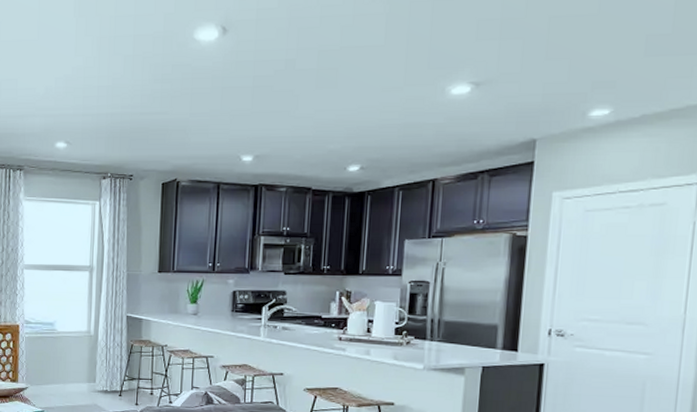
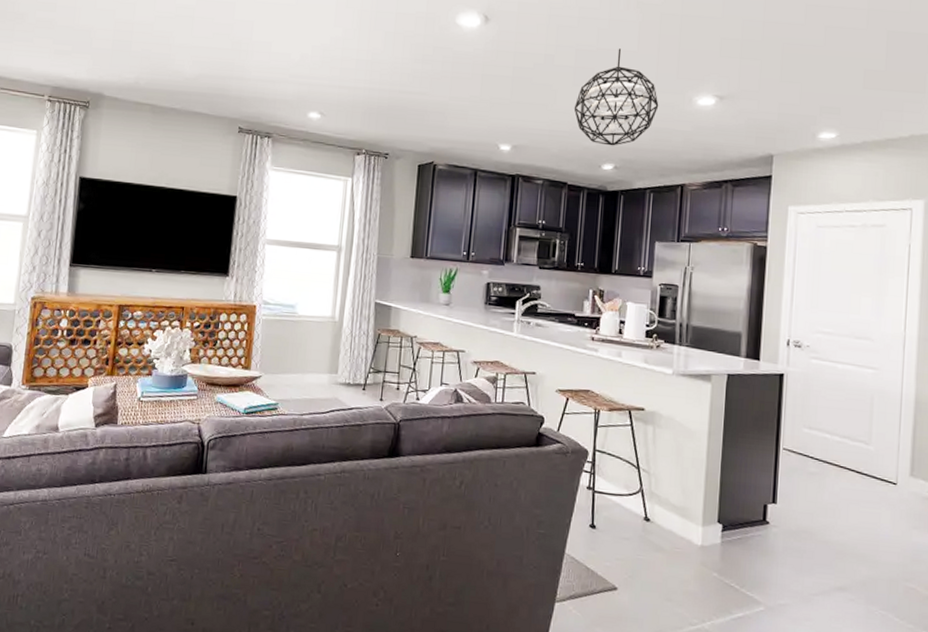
pendant light: none [317,44,408,147] -> present [573,48,659,146]

